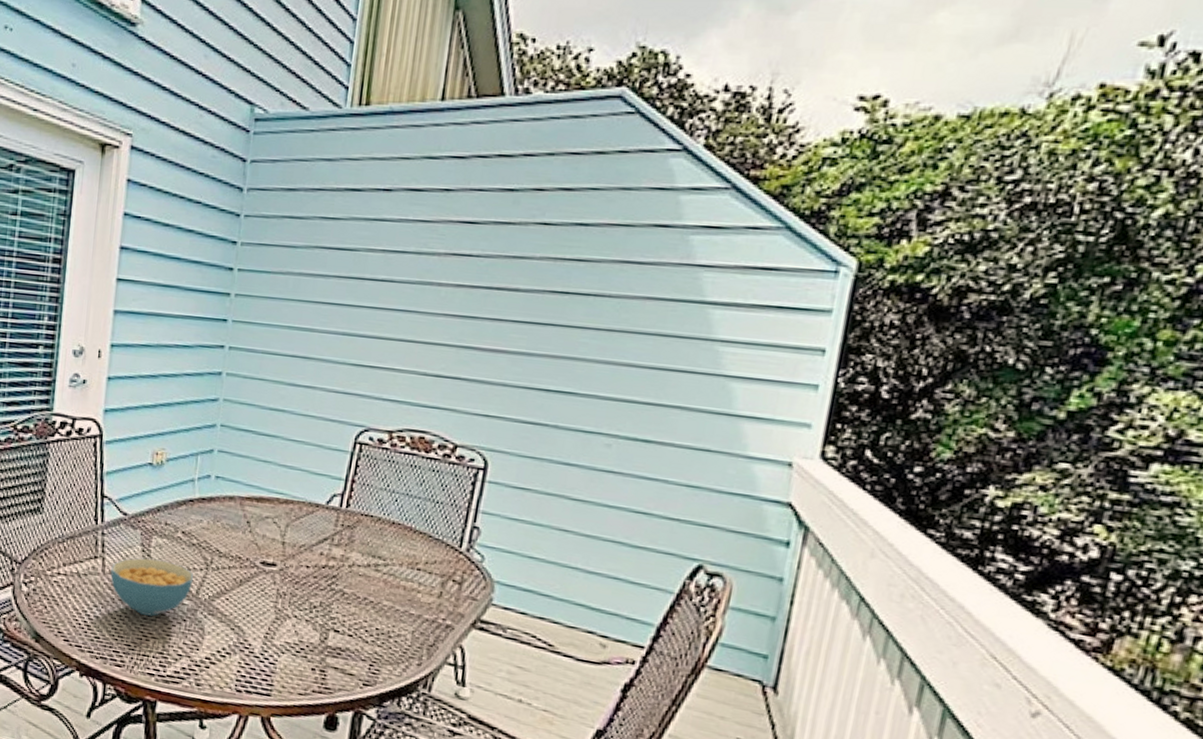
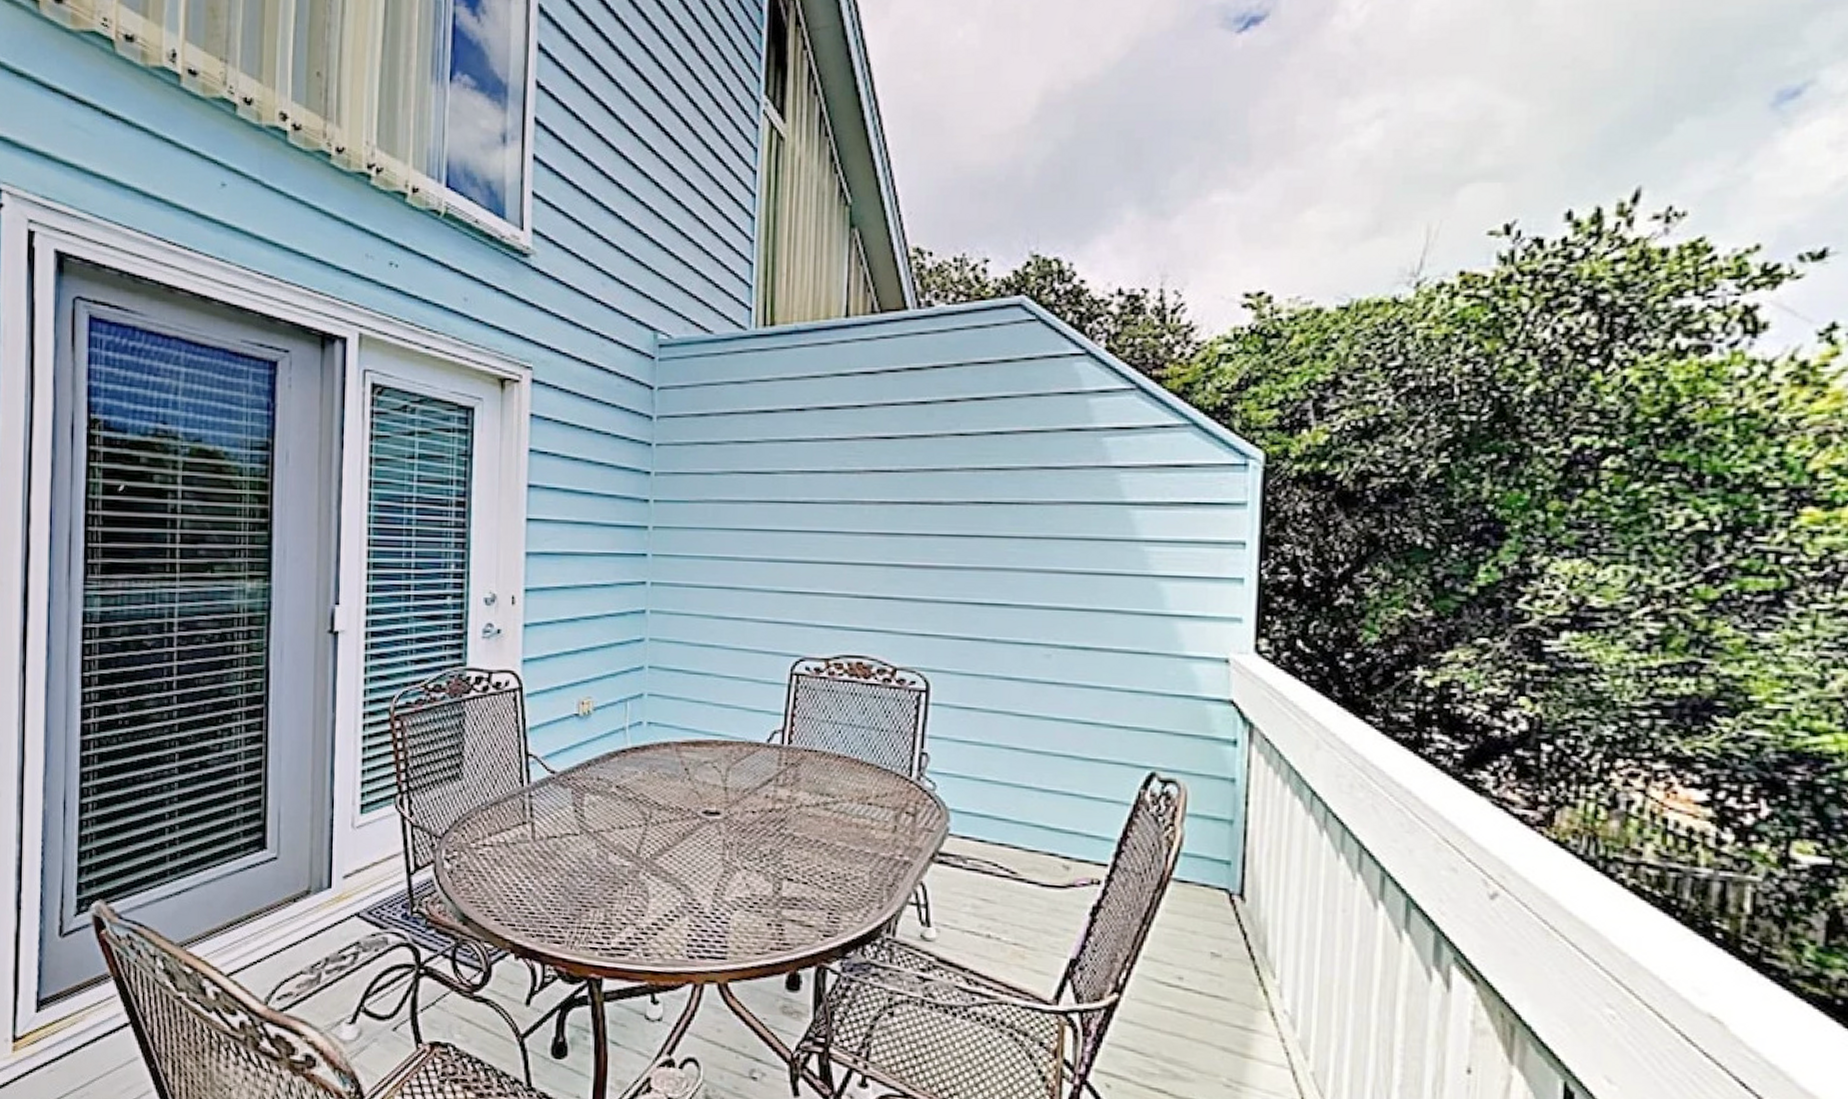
cereal bowl: present [110,558,193,616] -> none [542,819,632,883]

